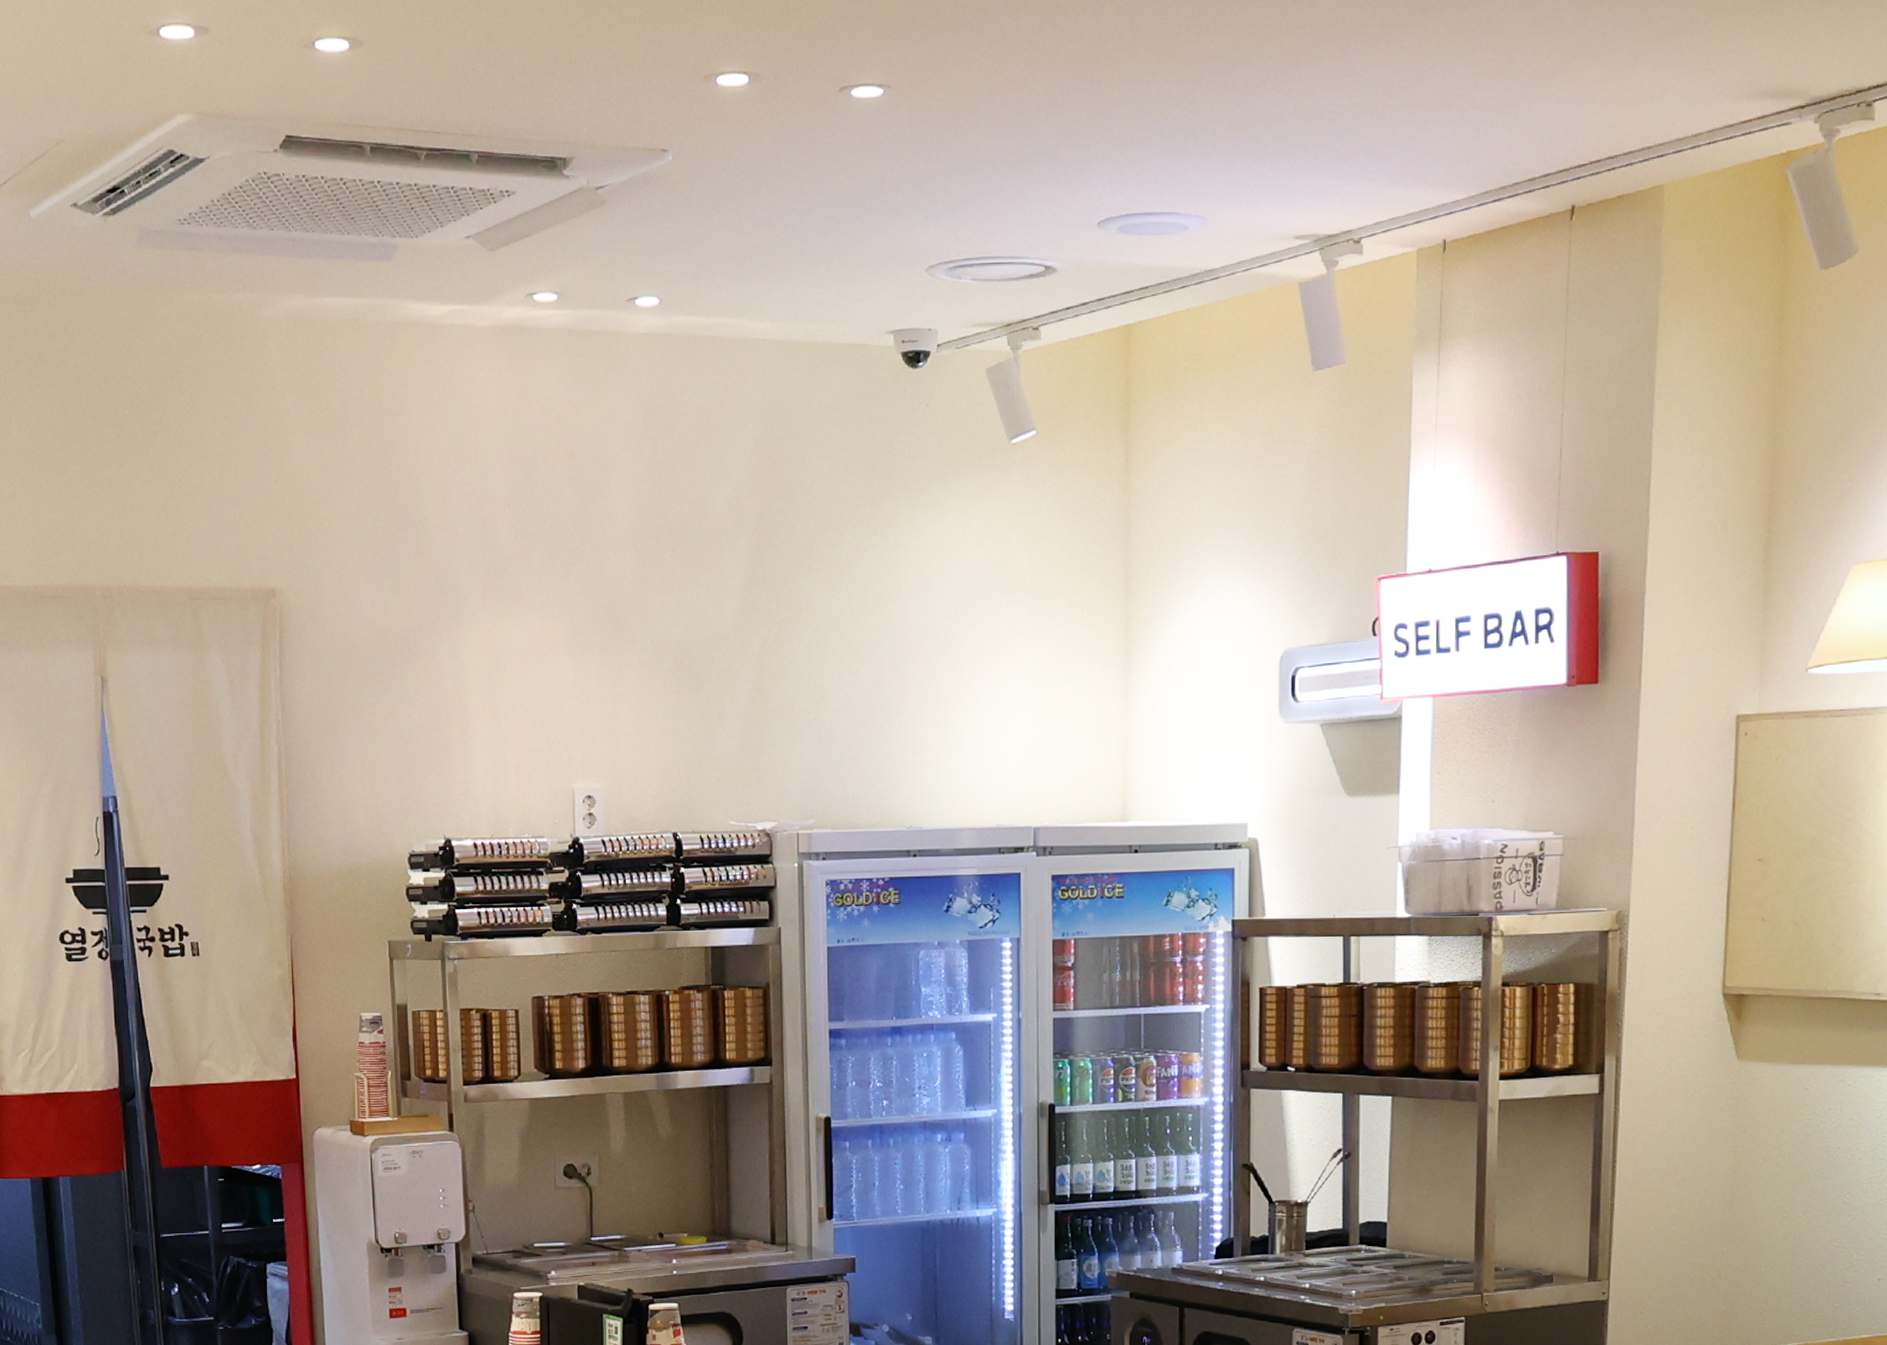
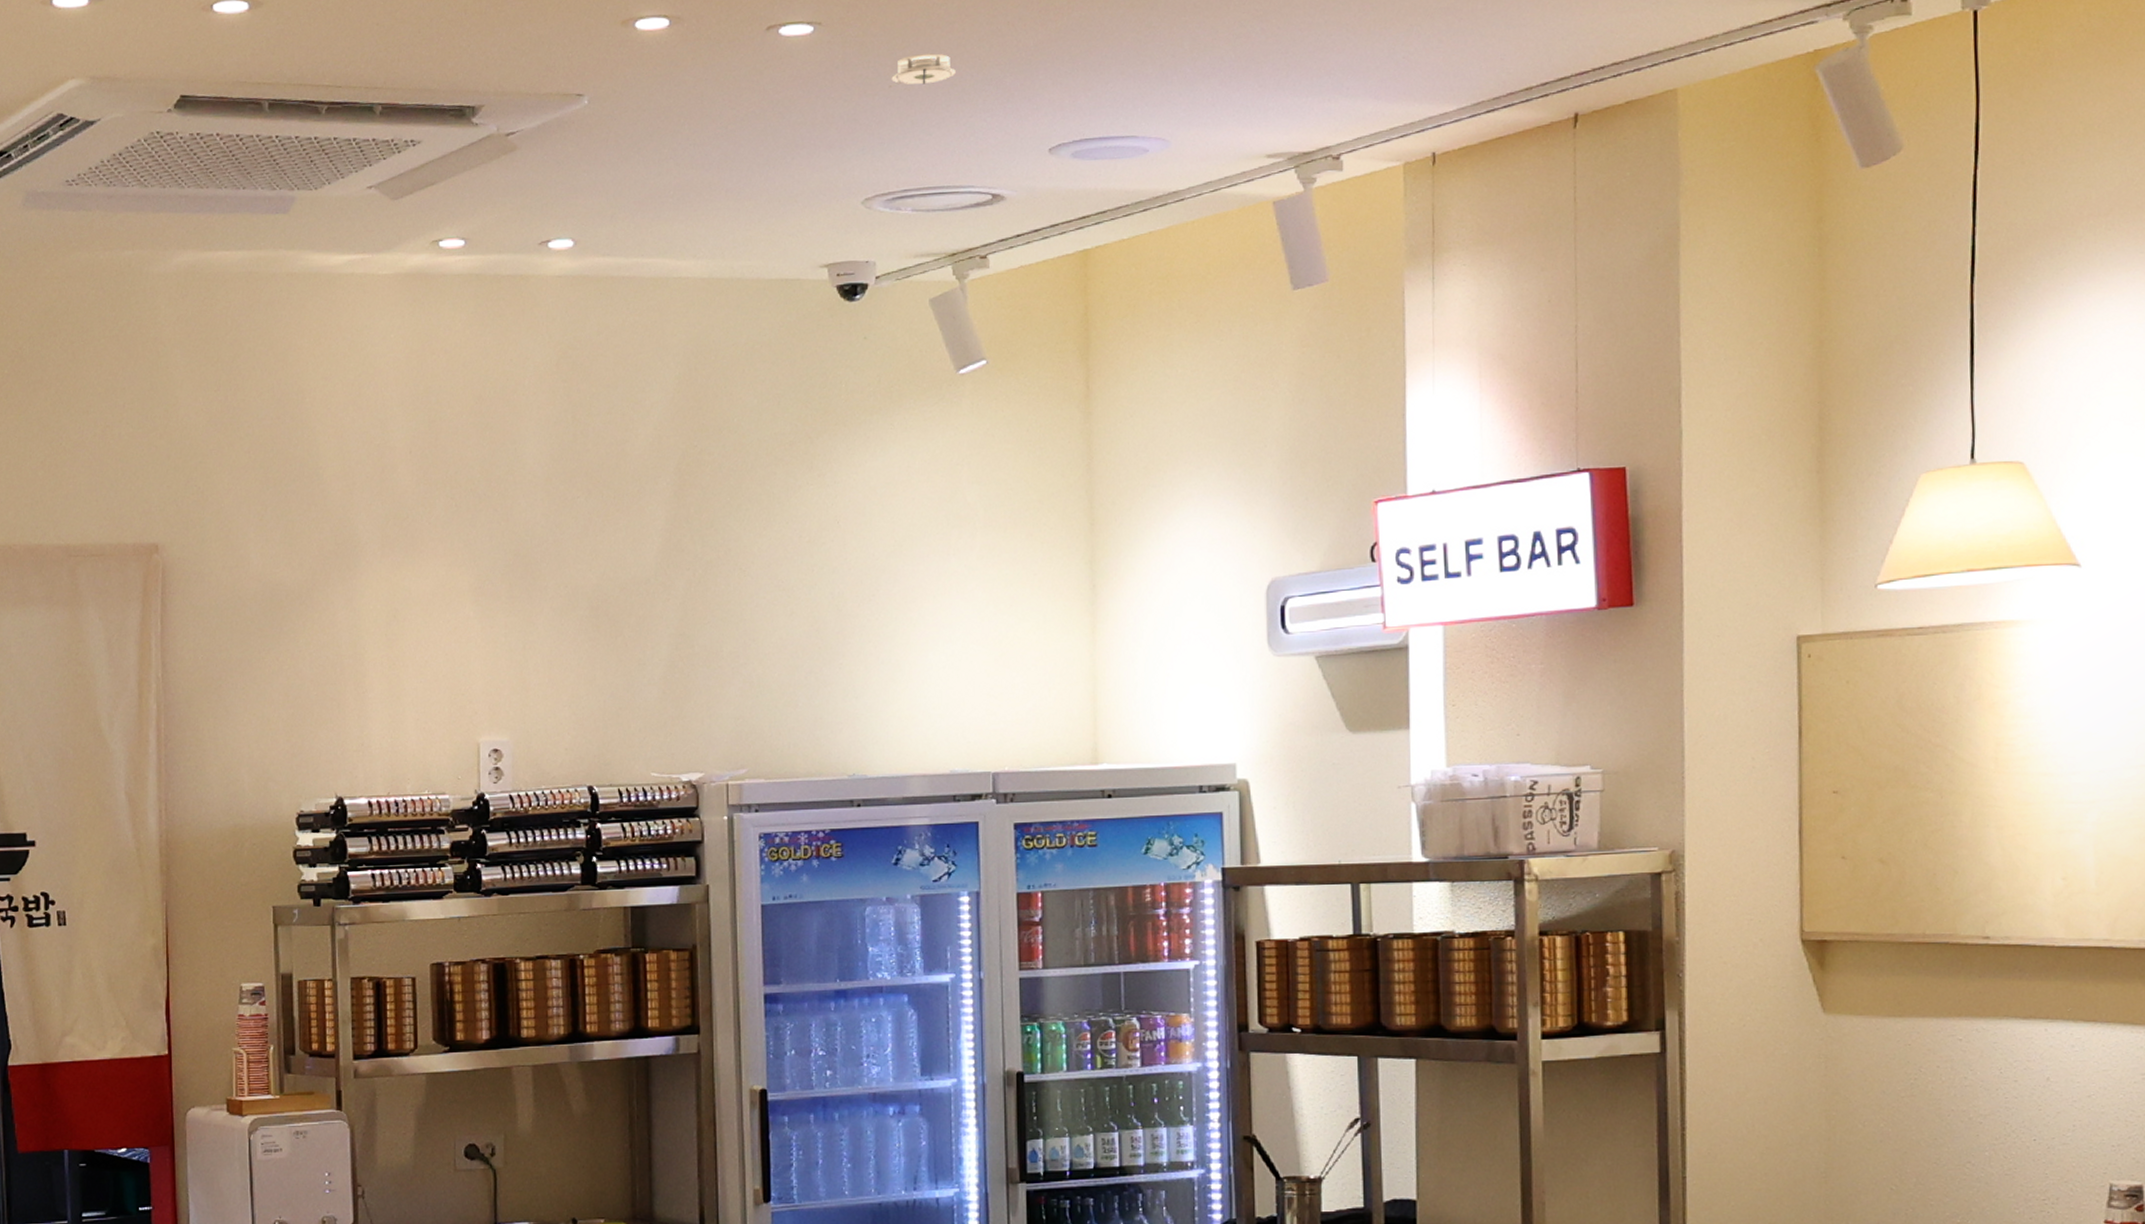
smoke detector: none [953,121,1014,155] -> present [890,53,956,88]

